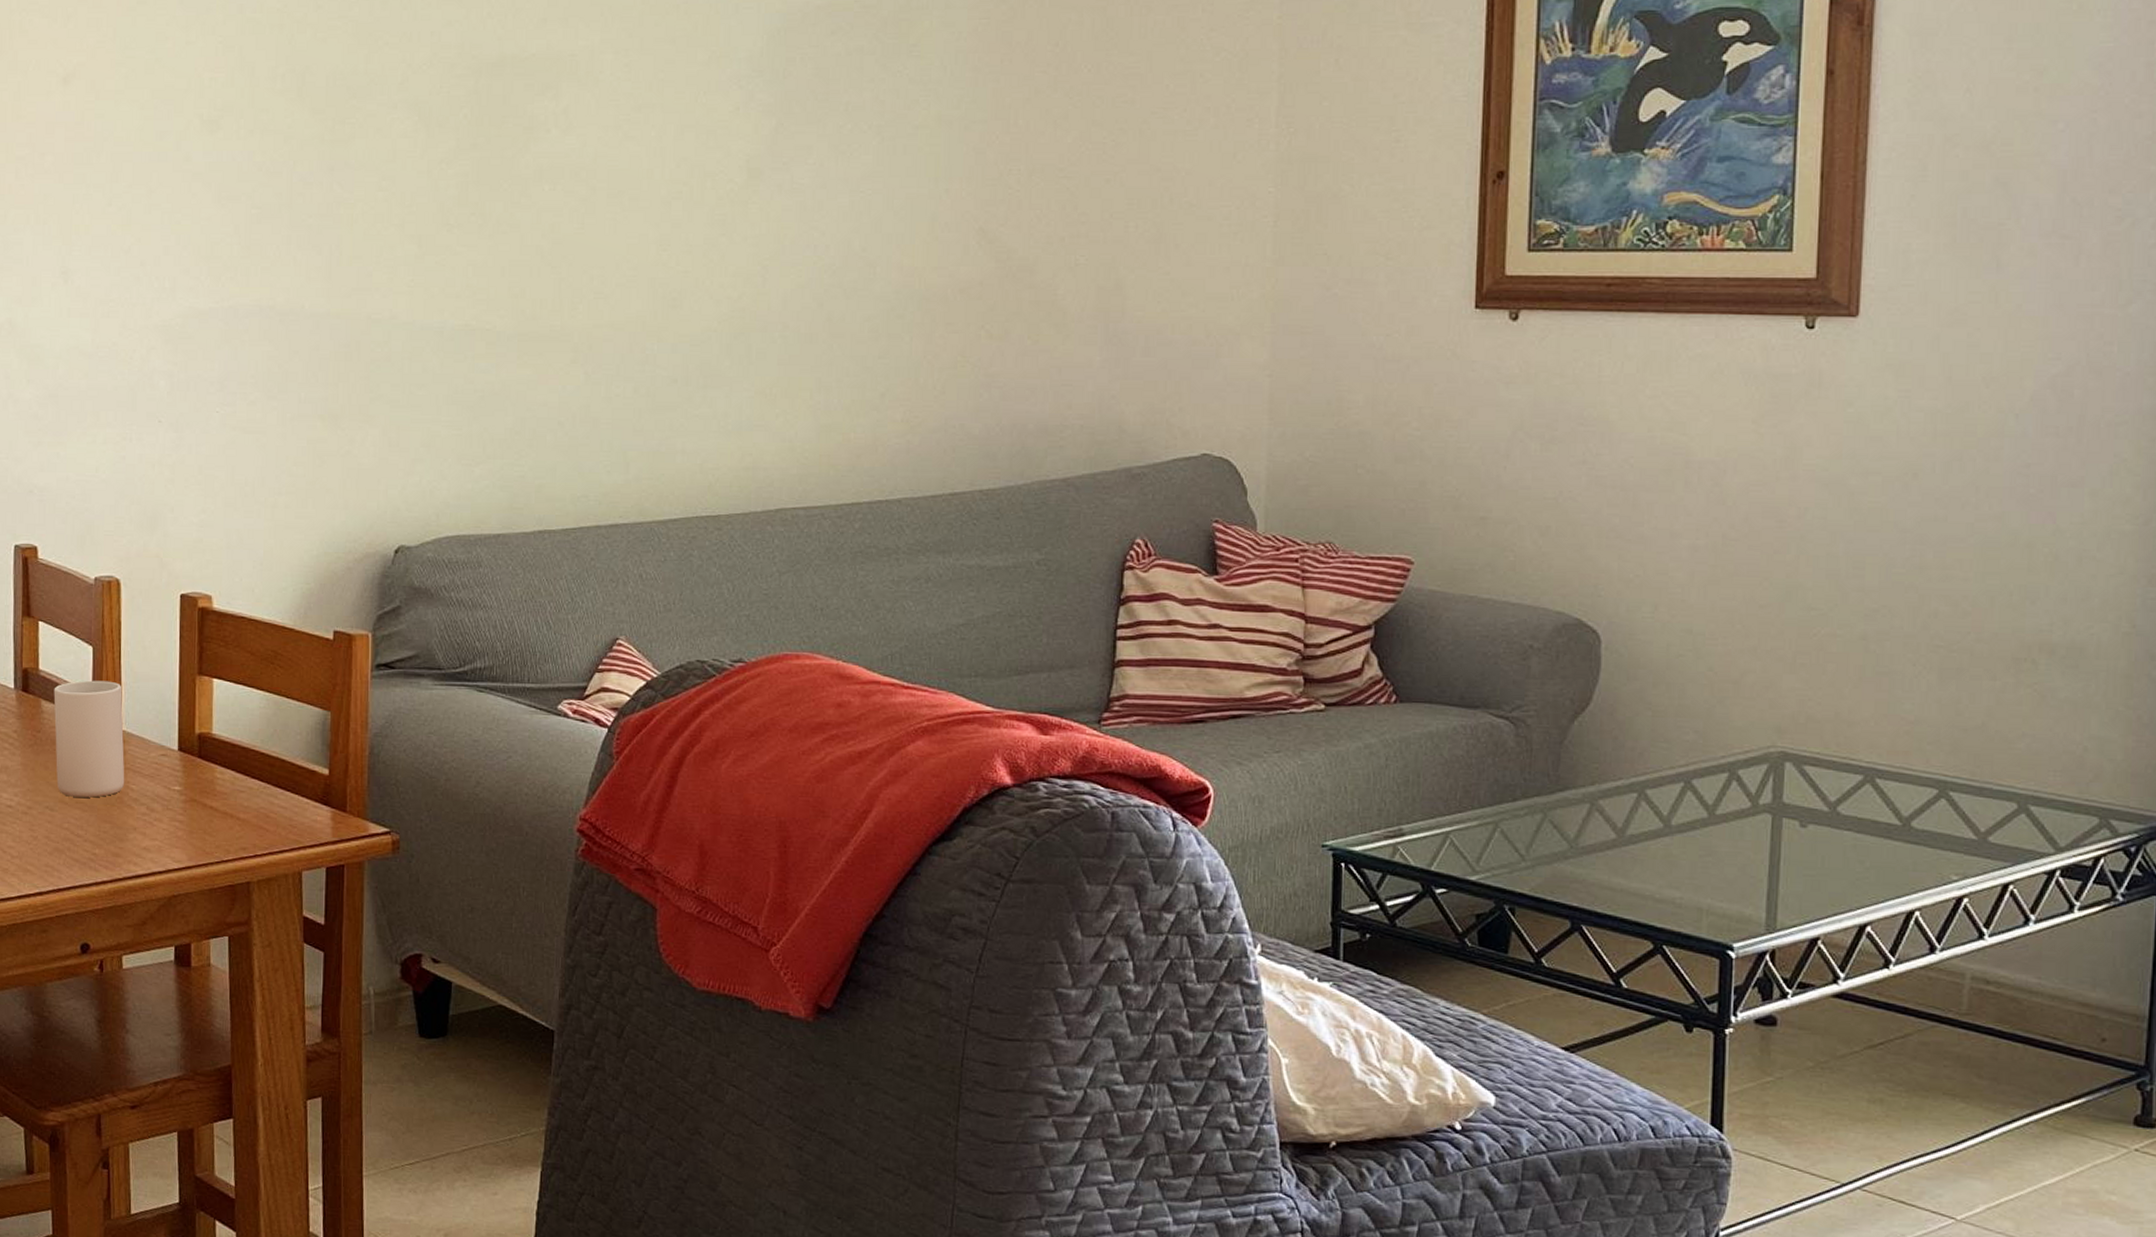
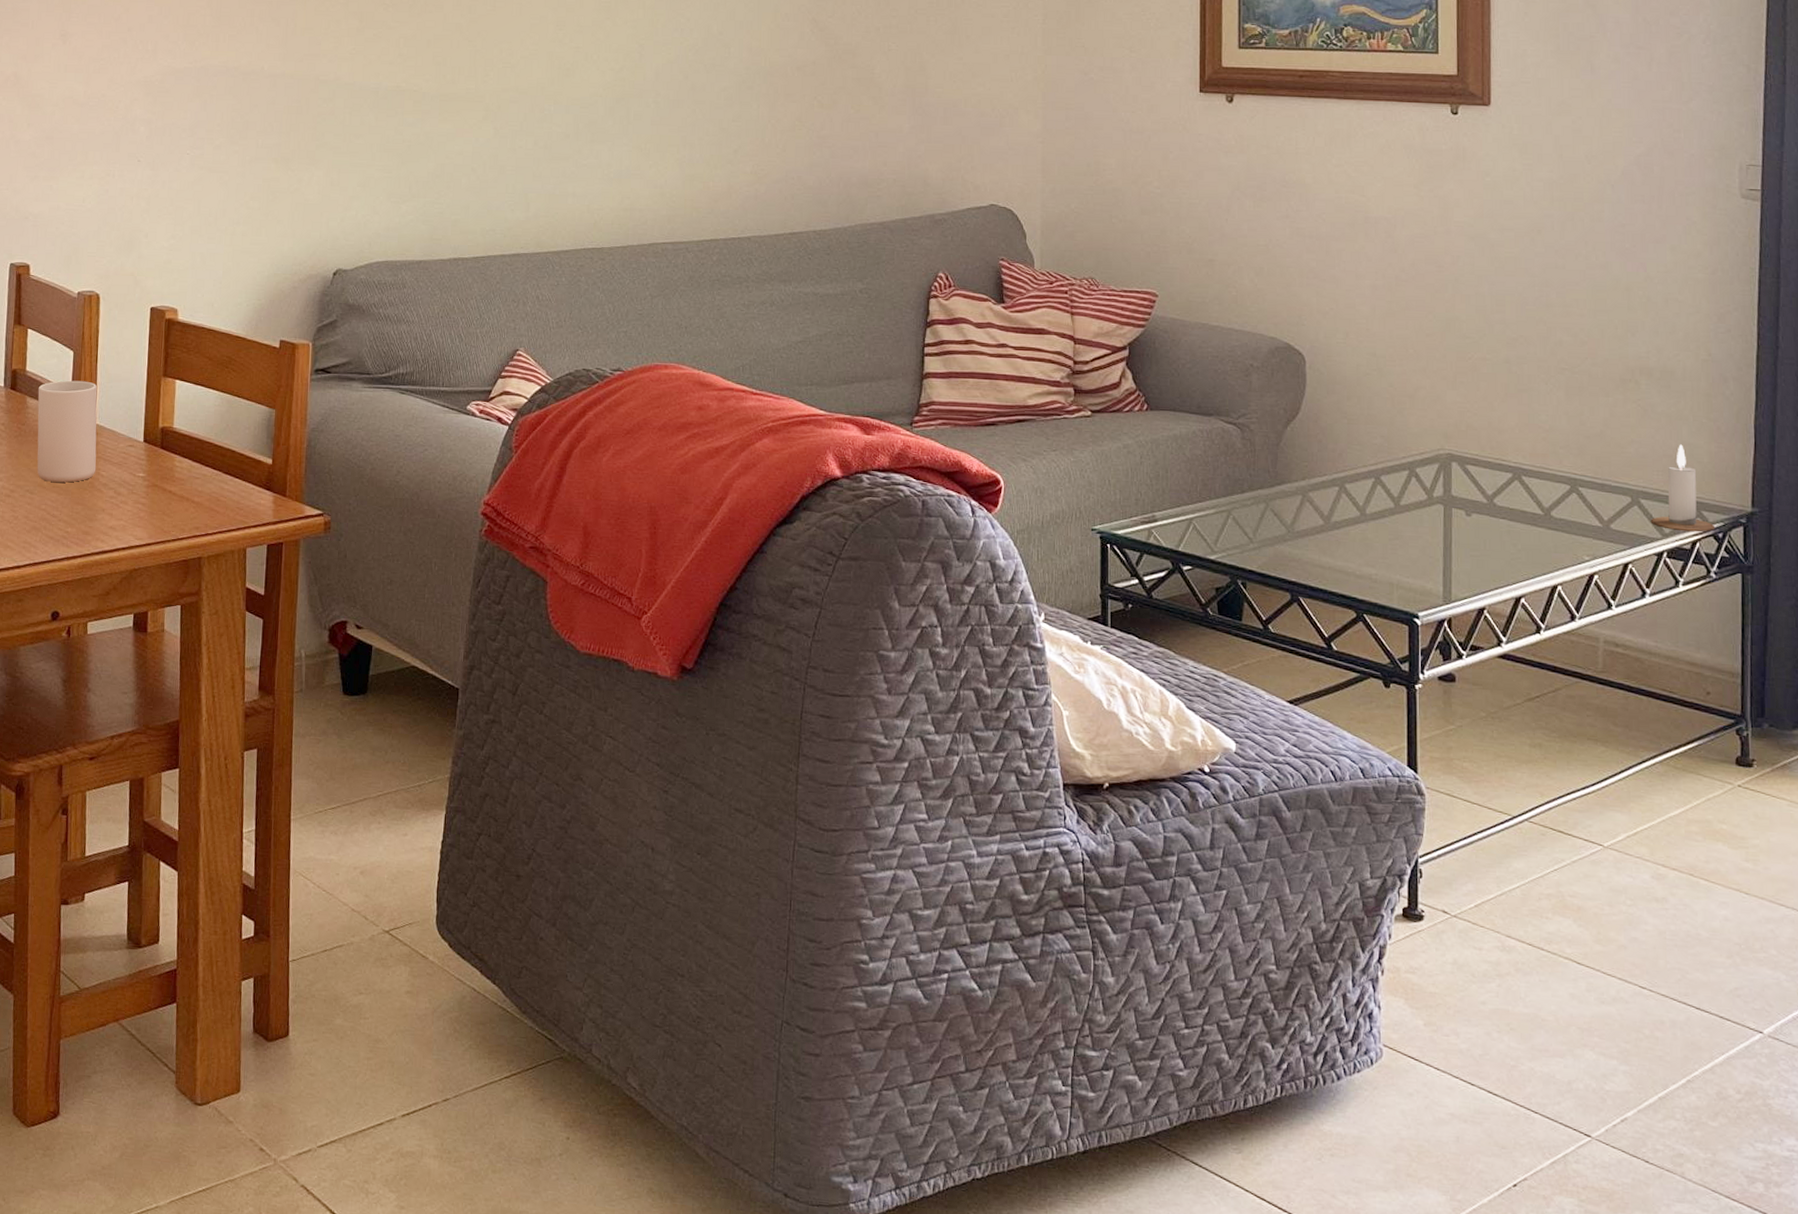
candle: none [2041,738,2127,846] -> present [1650,444,1716,533]

